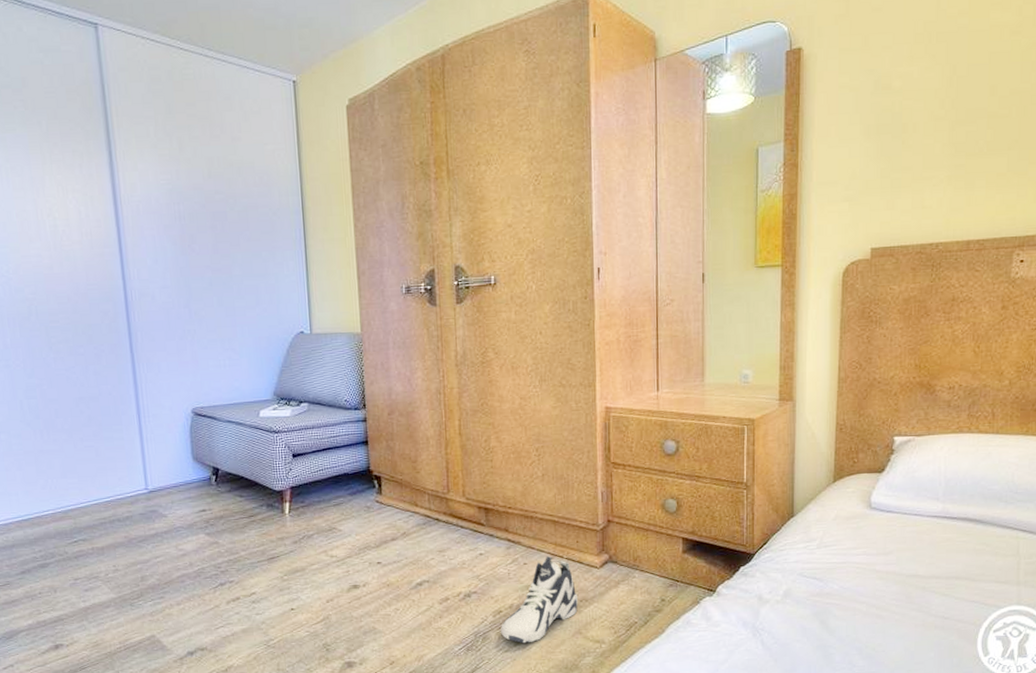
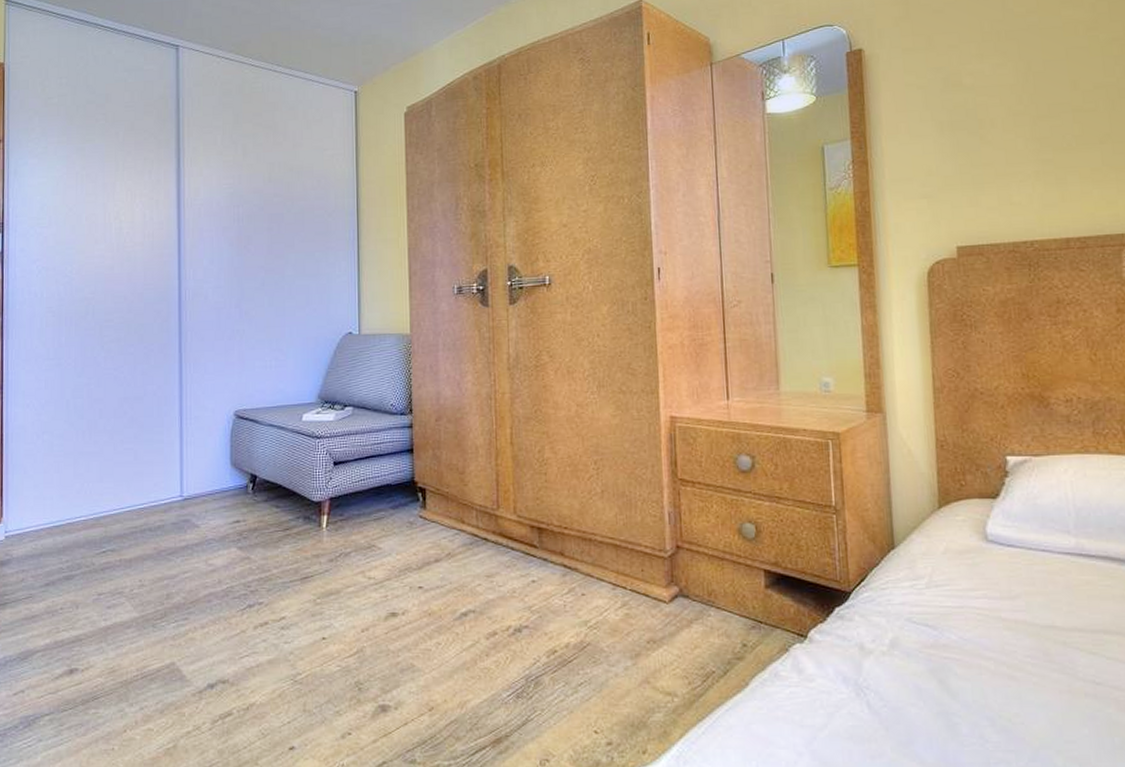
sneaker: present [501,556,578,644] -> none [555,586,645,692]

